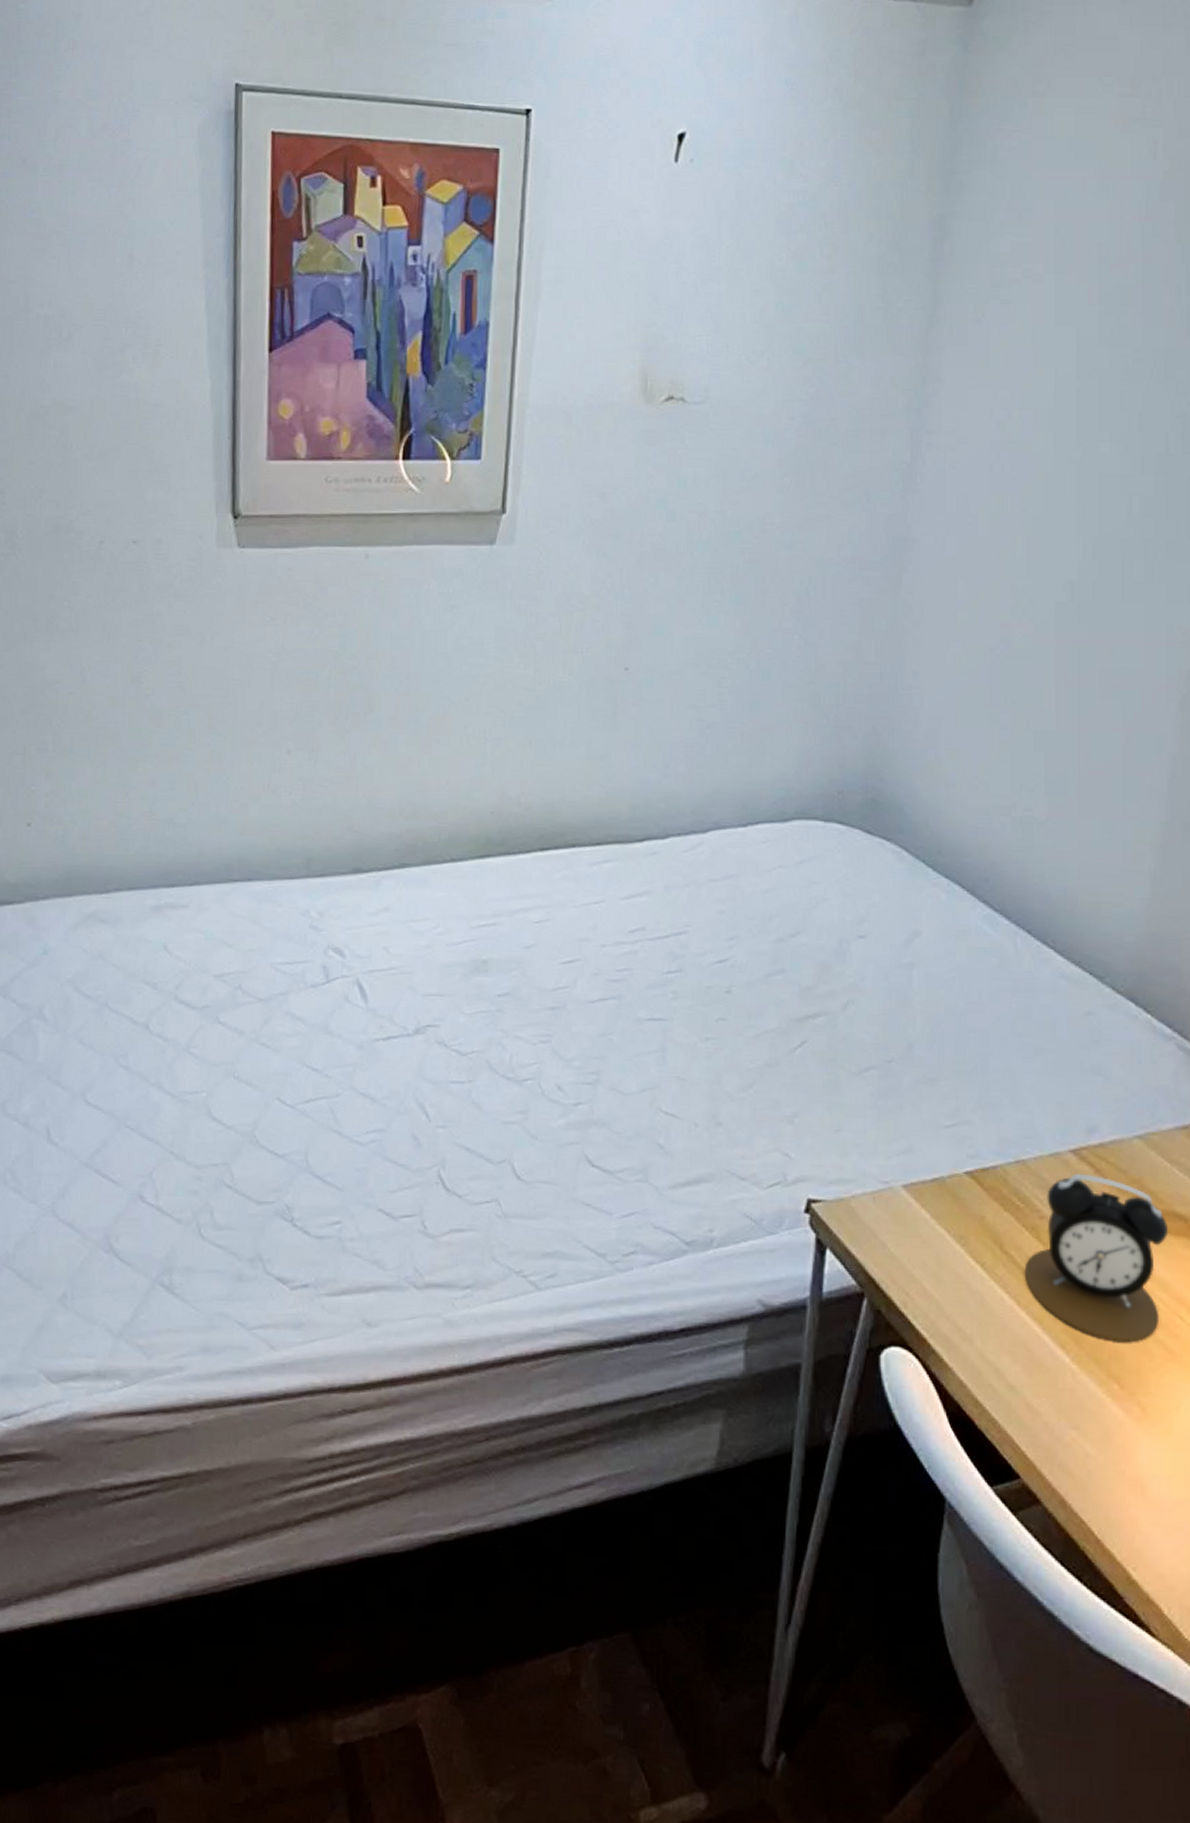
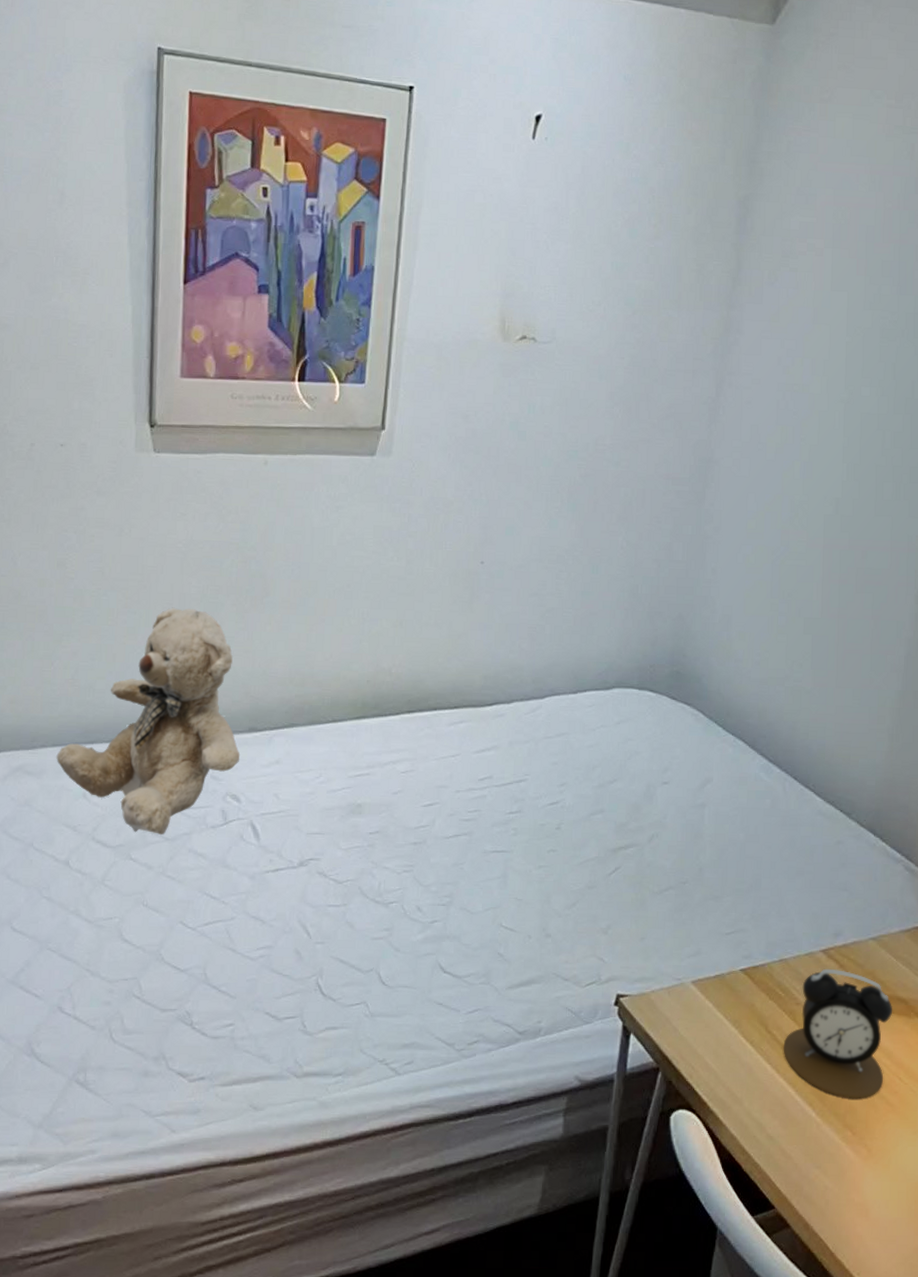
teddy bear: none [133,727,344,995] -> present [56,607,241,836]

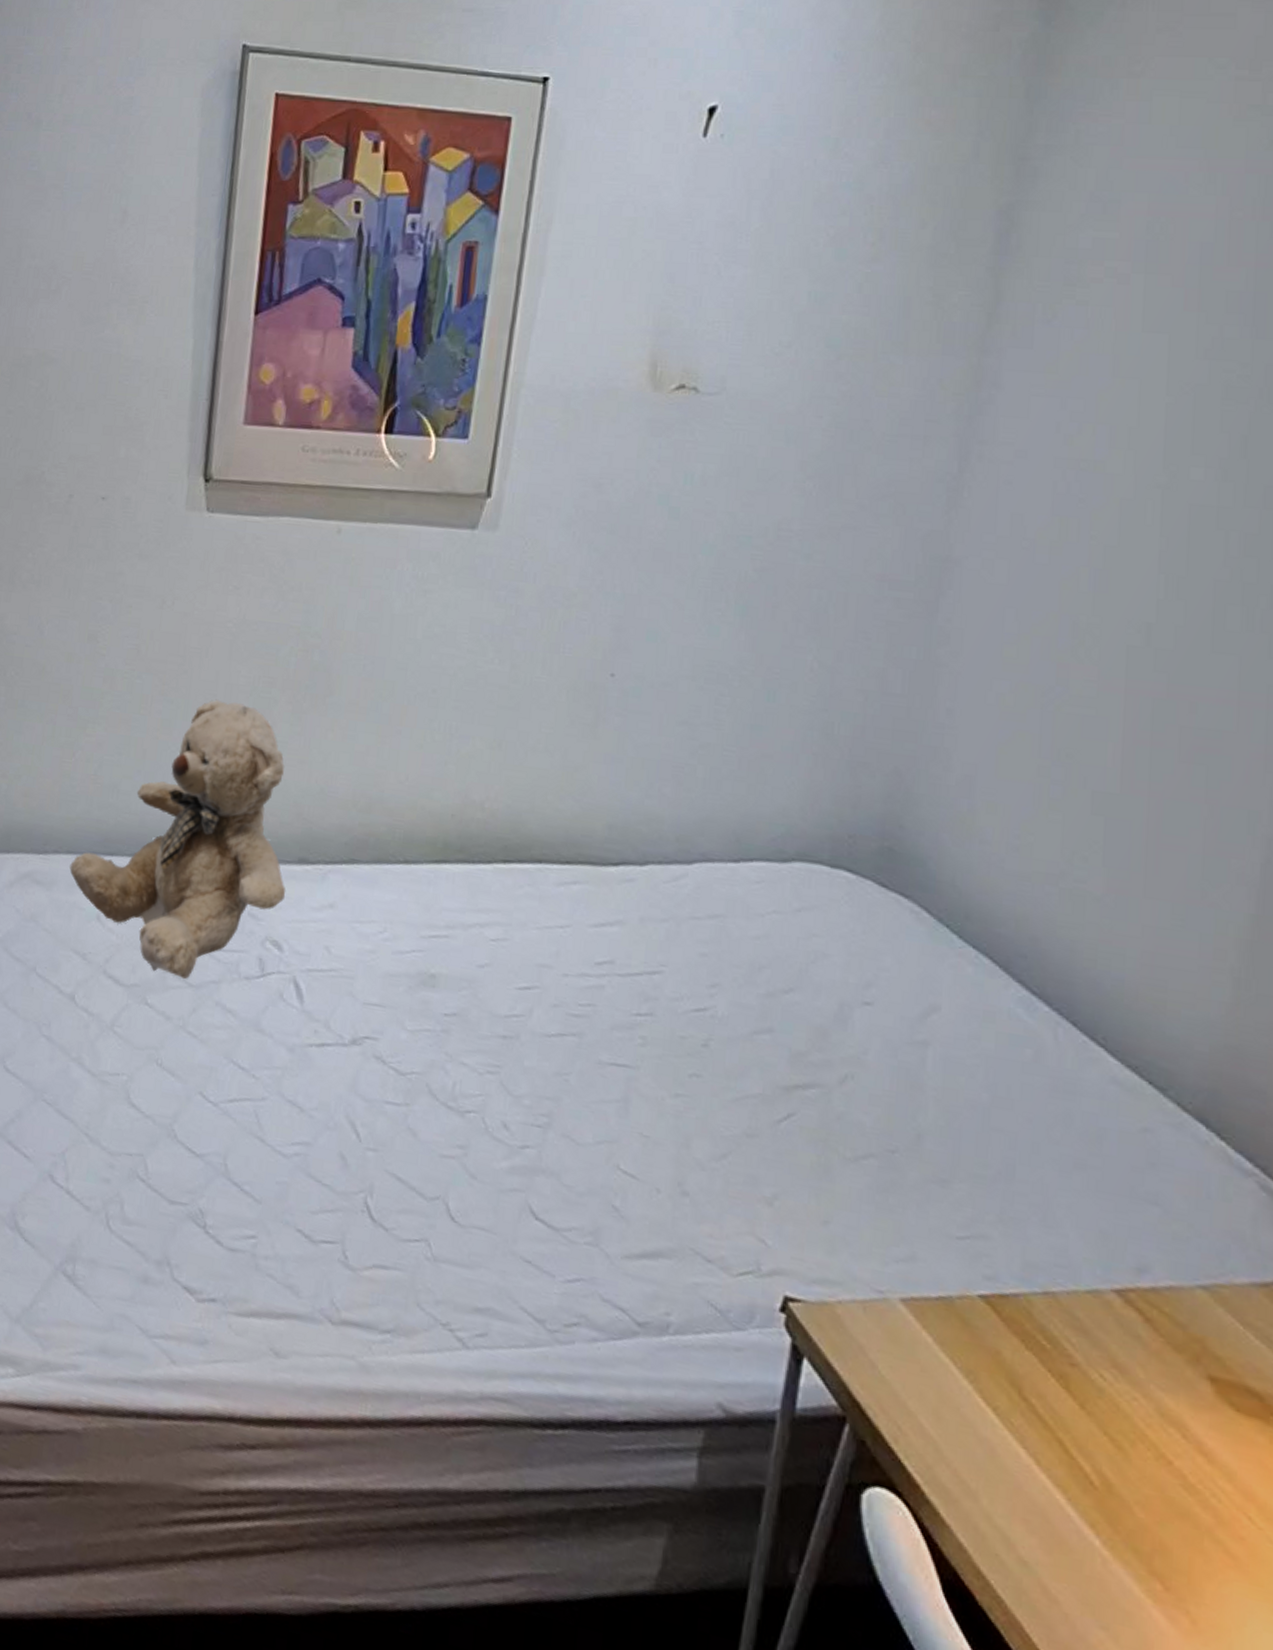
alarm clock: present [783,968,893,1099] -> none [1047,1318,1238,1537]

